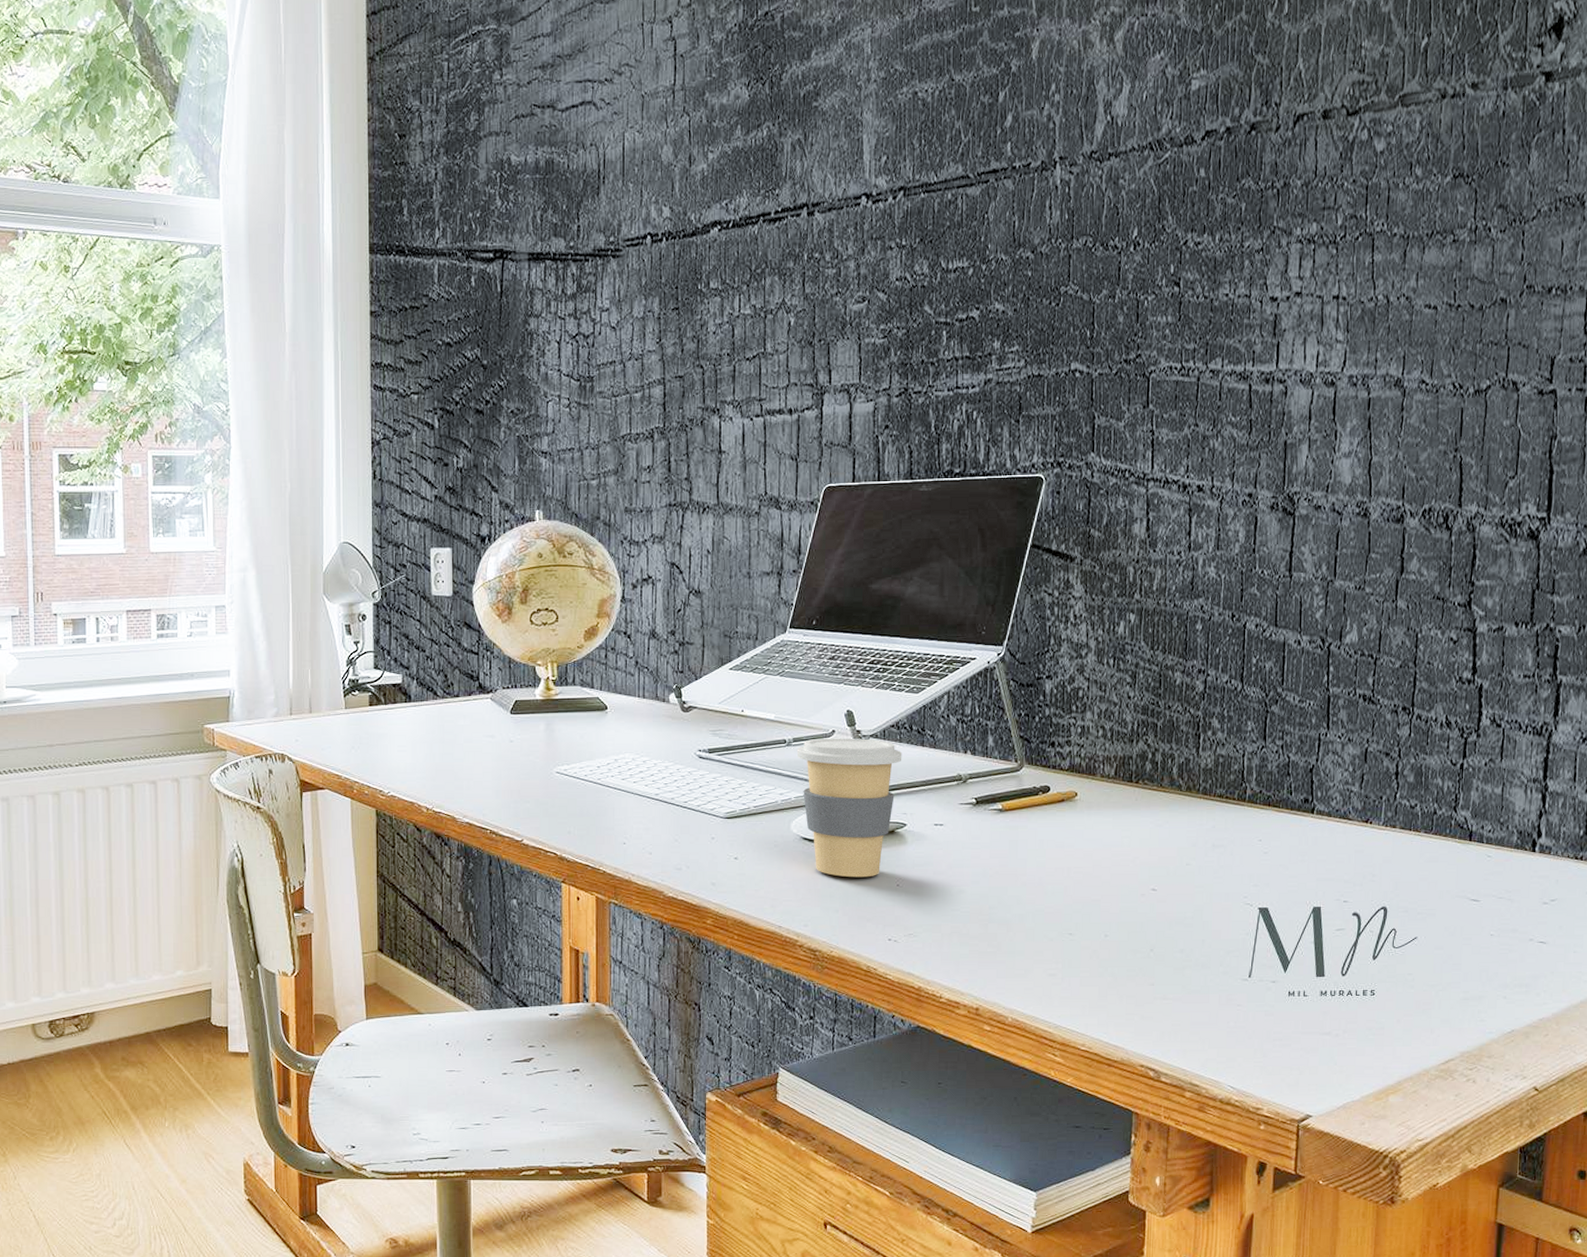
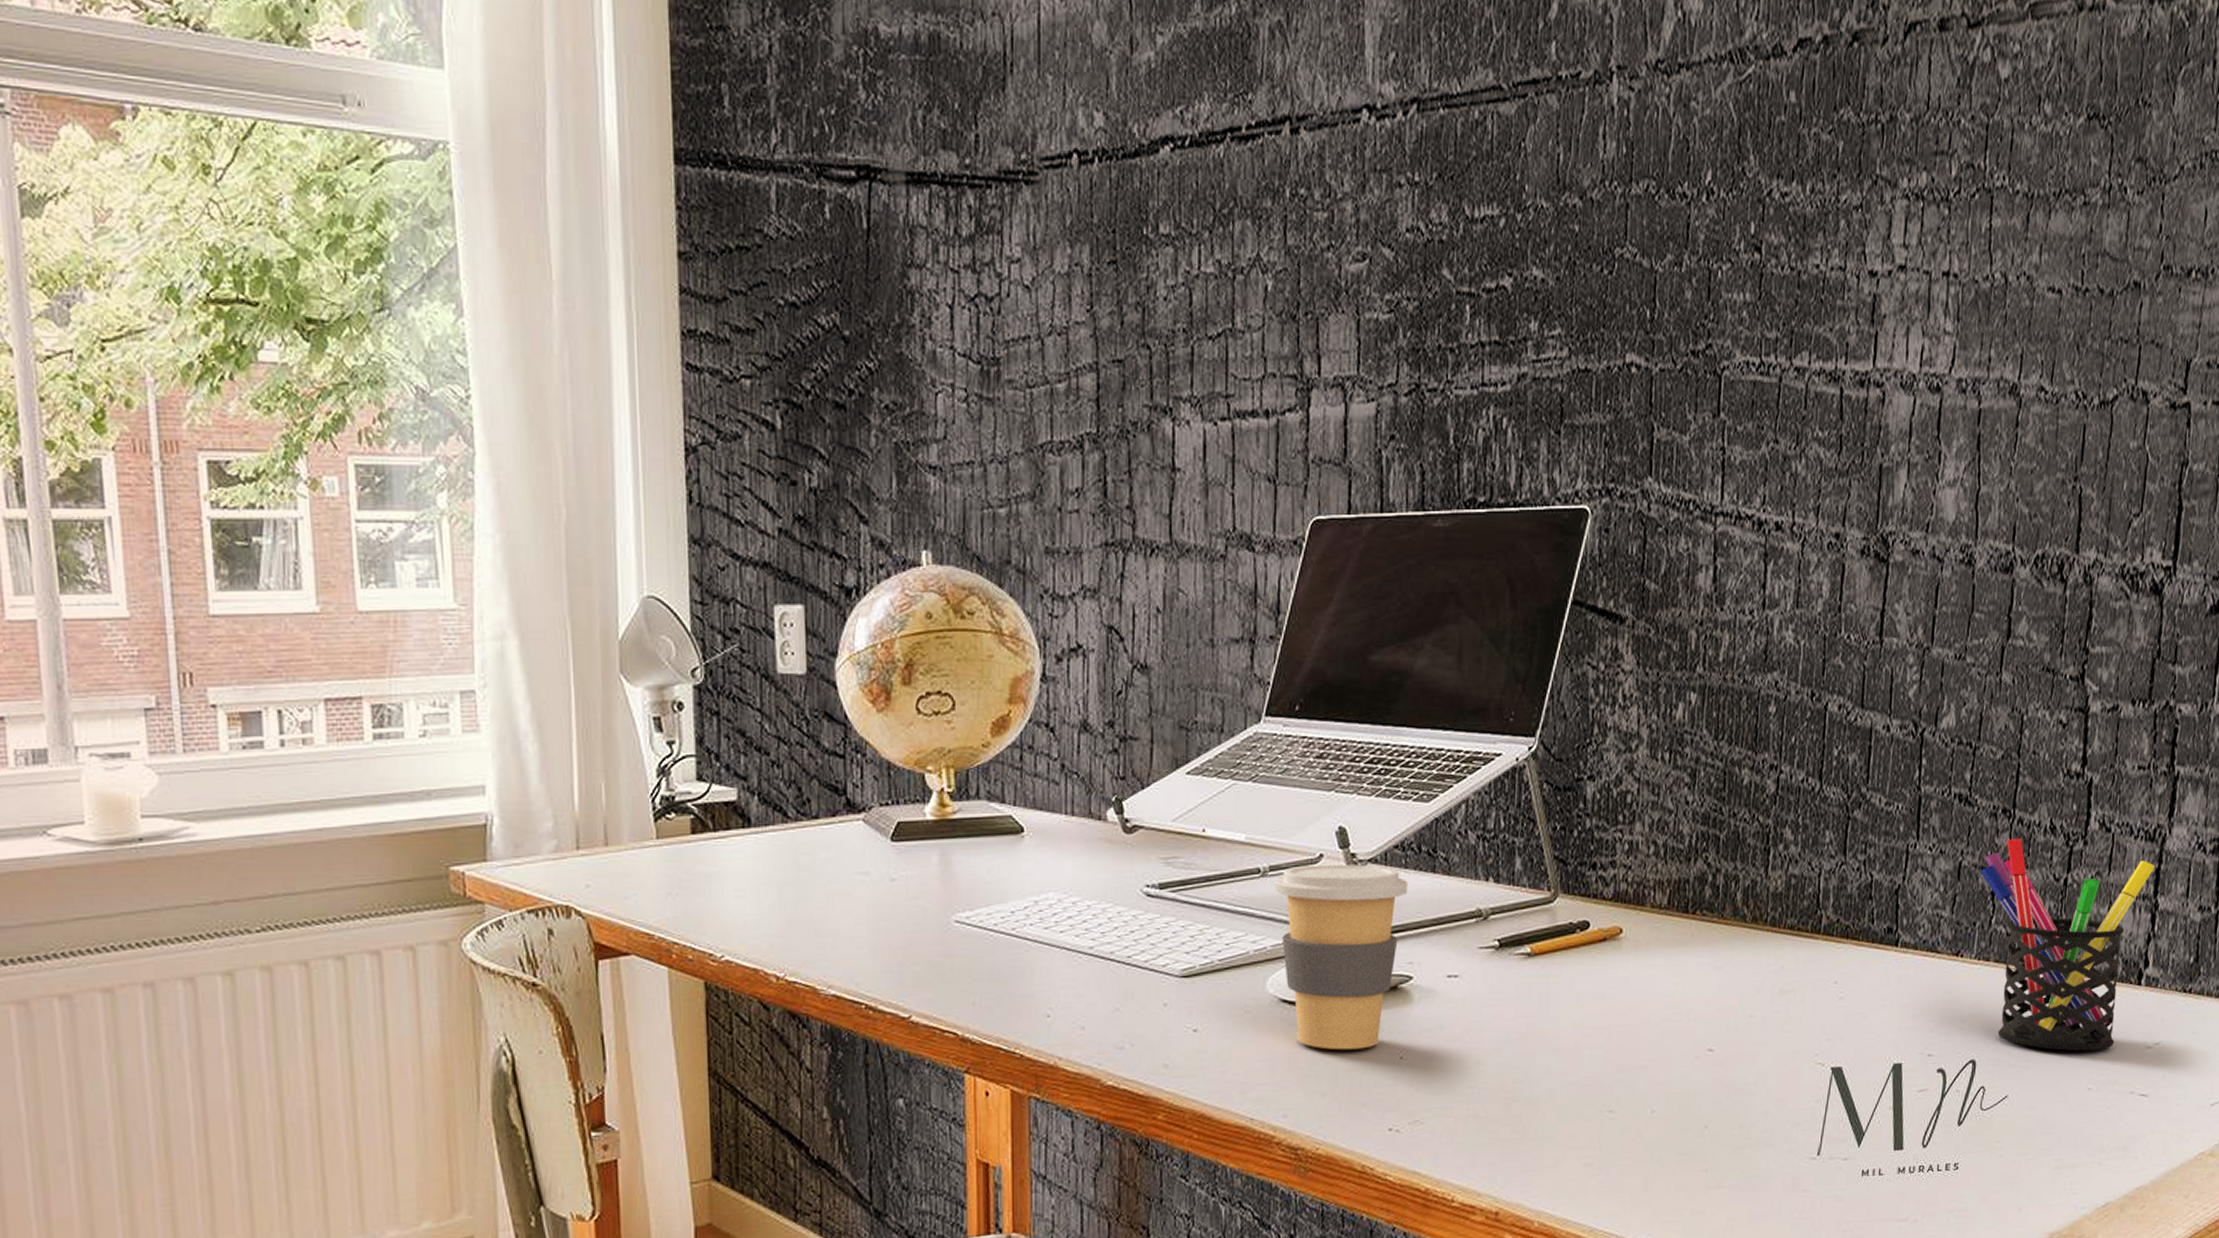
pen holder: none [1384,731,1544,904] -> present [1980,839,2155,1051]

